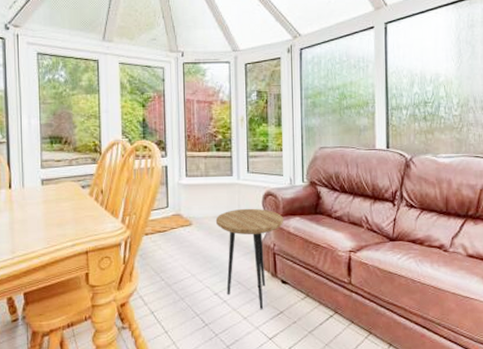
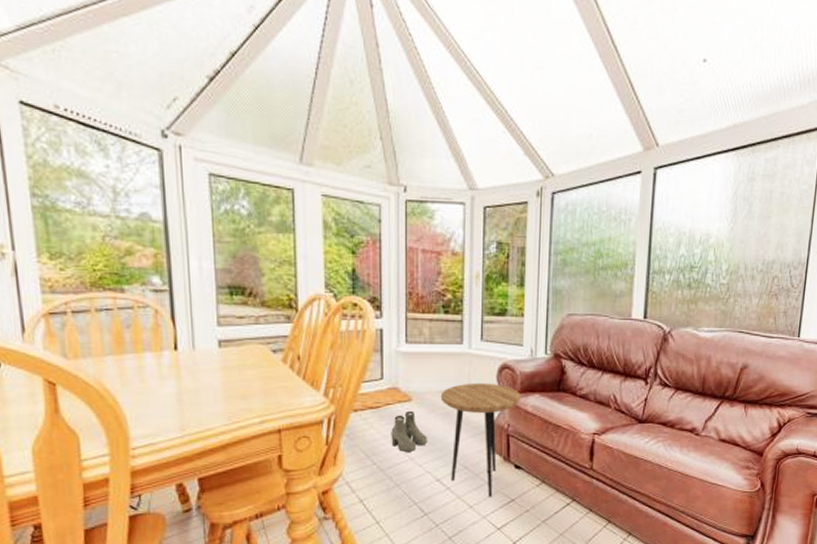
boots: none [176,233,206,269] -> present [391,410,427,452]

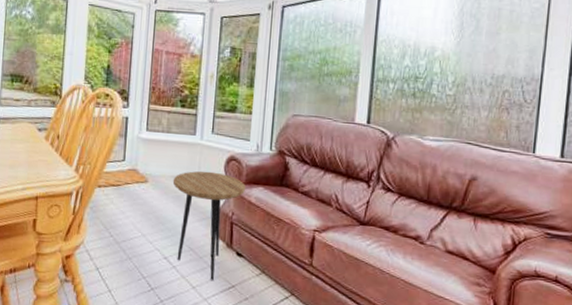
boots: present [391,410,427,452] -> none [127,191,159,229]

